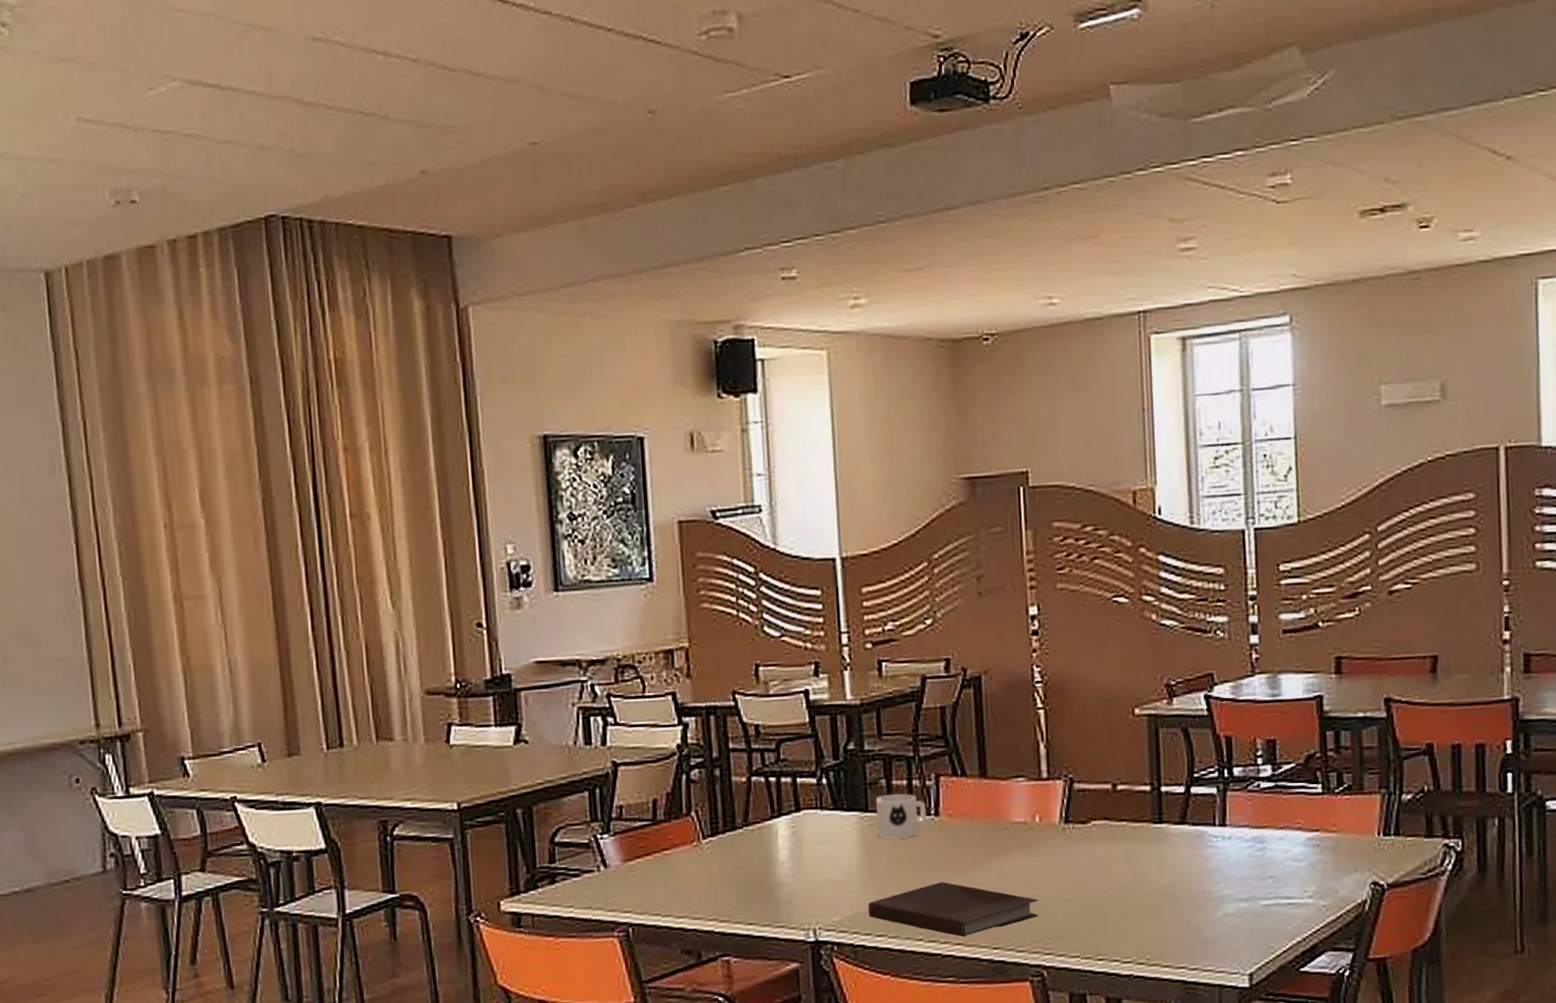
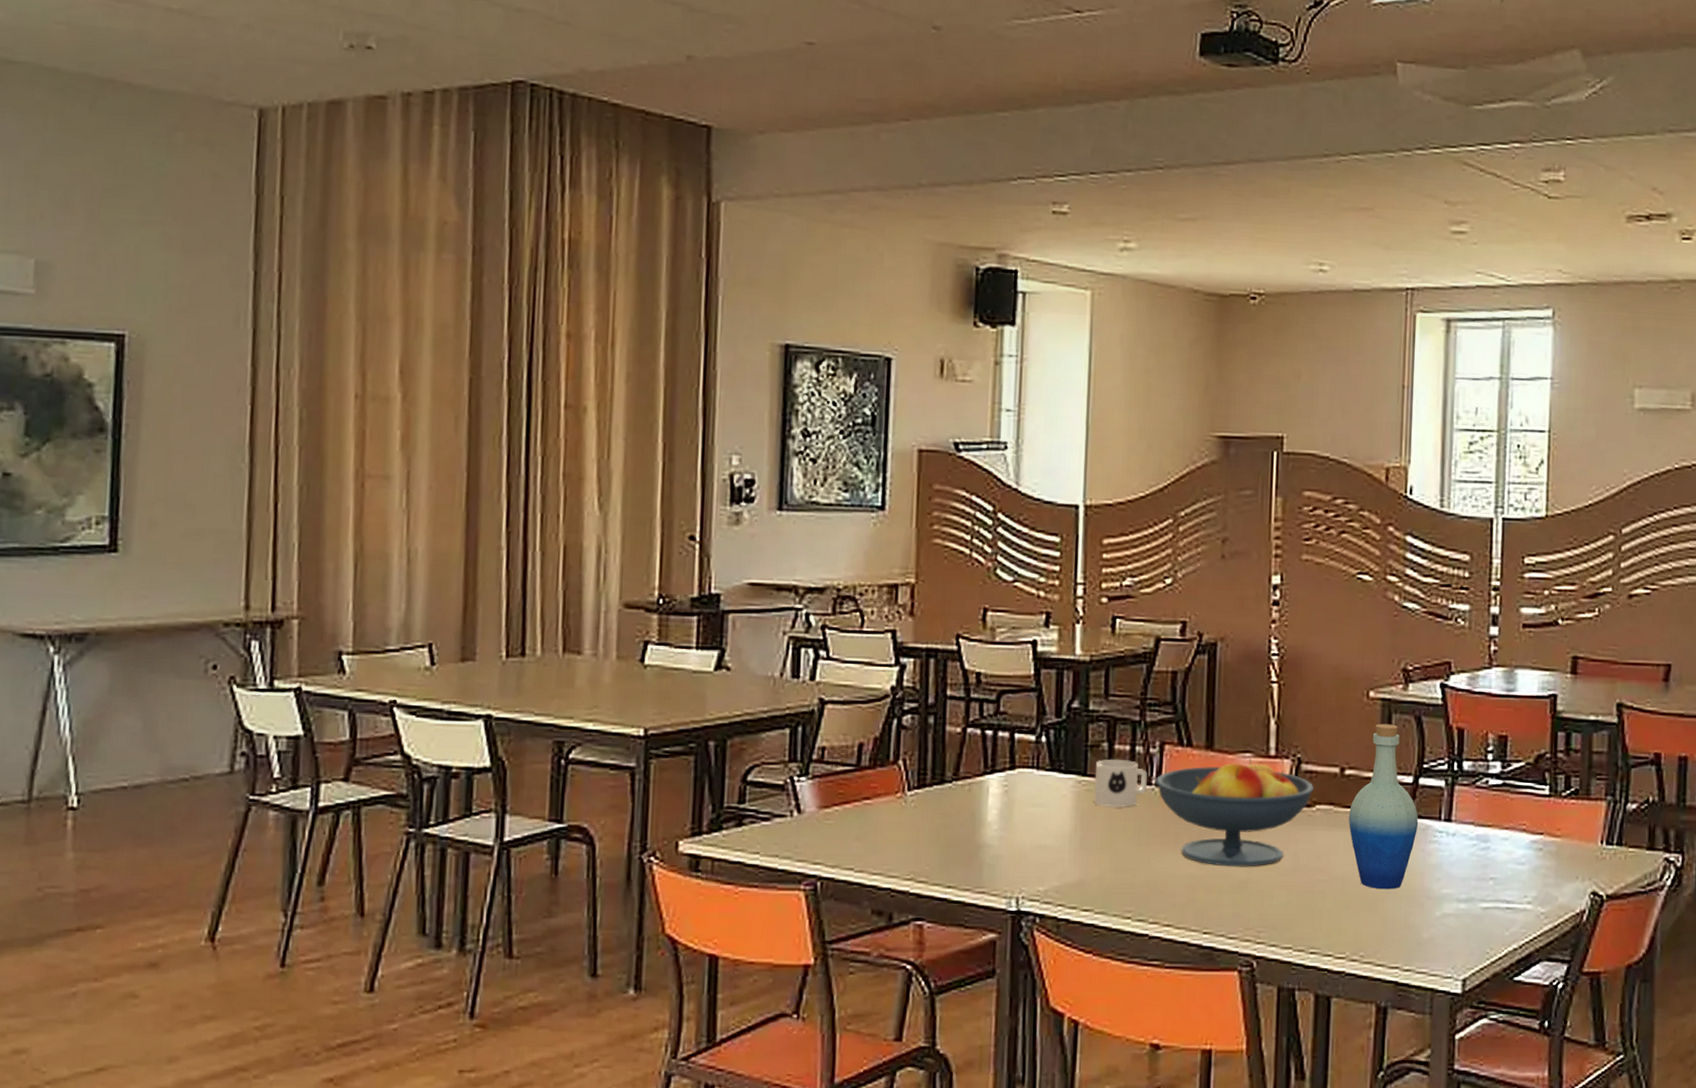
notebook: present [868,882,1039,938] -> none [1076,857,1254,919]
fruit bowl: none [935,781,1088,886] -> present [1156,757,1314,867]
bottle: none [1124,738,1194,896] -> present [1348,724,1419,890]

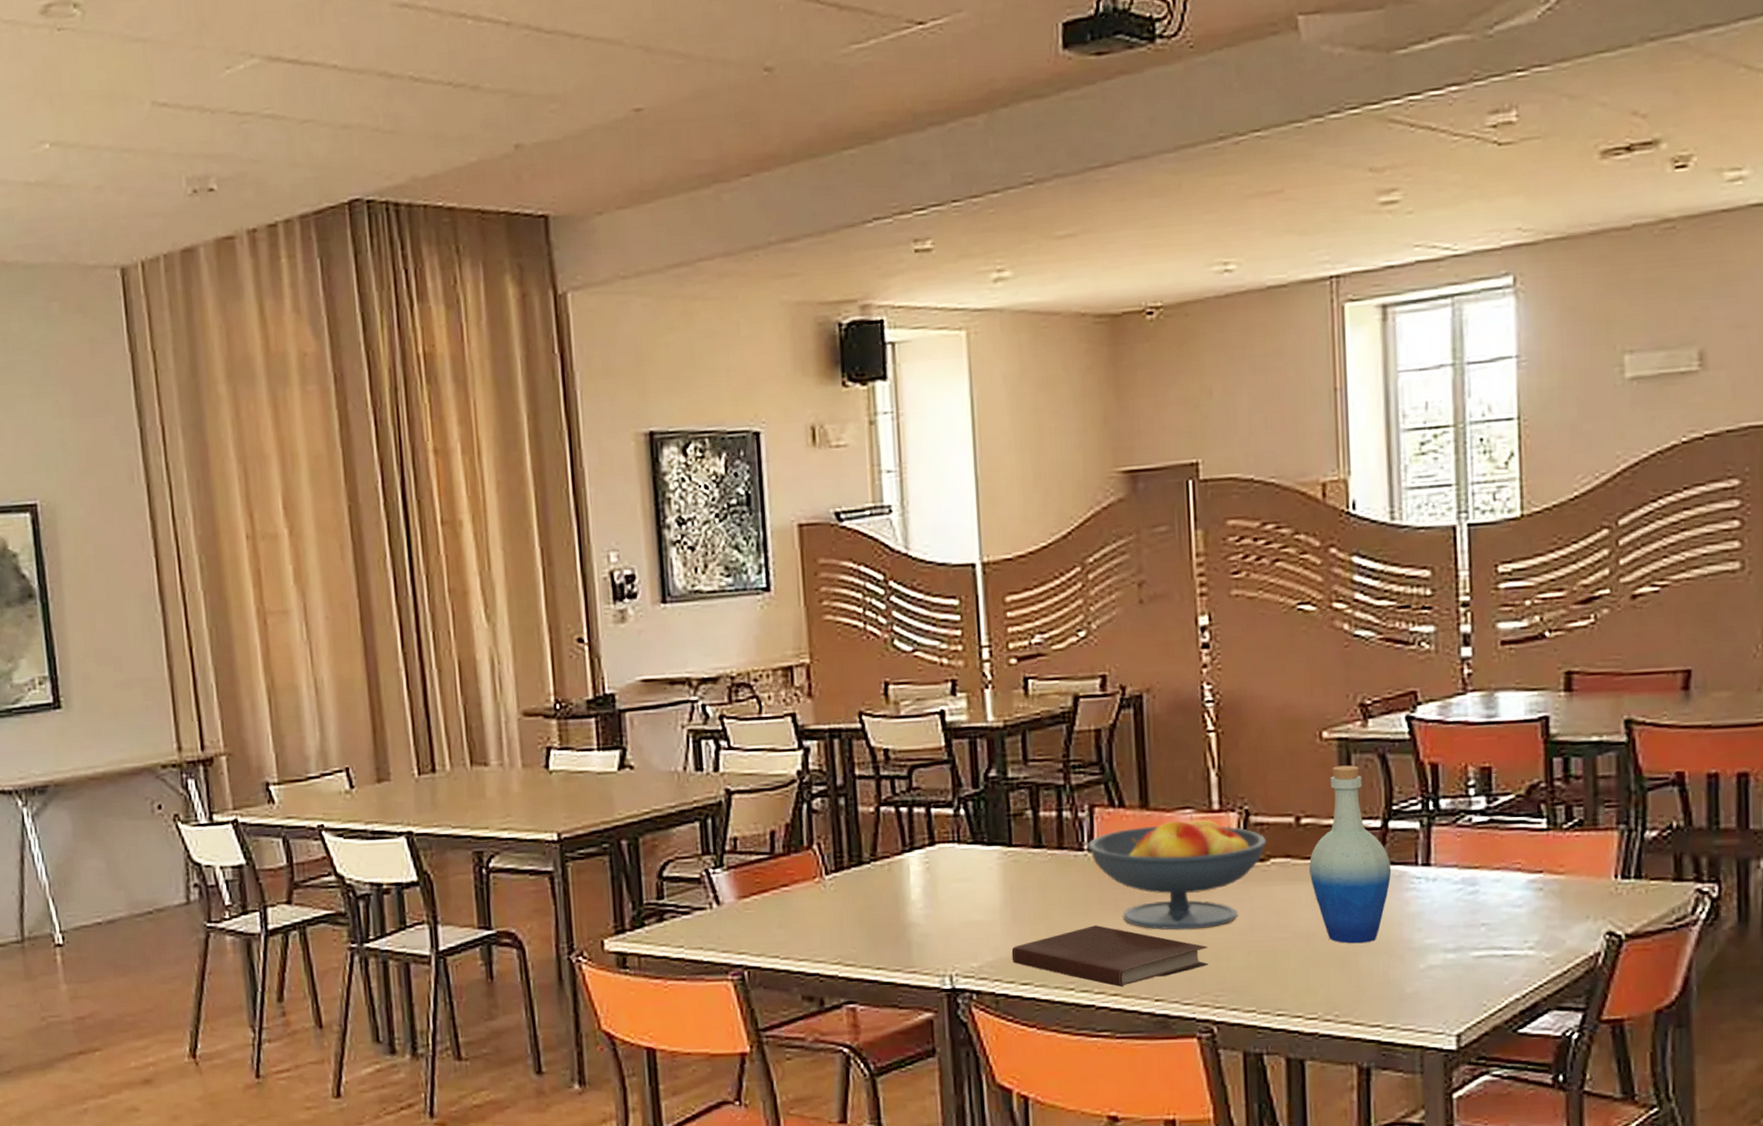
notebook: none [1076,857,1254,919] -> present [1011,925,1208,988]
mug: present [1094,759,1147,808] -> none [1020,826,1079,878]

